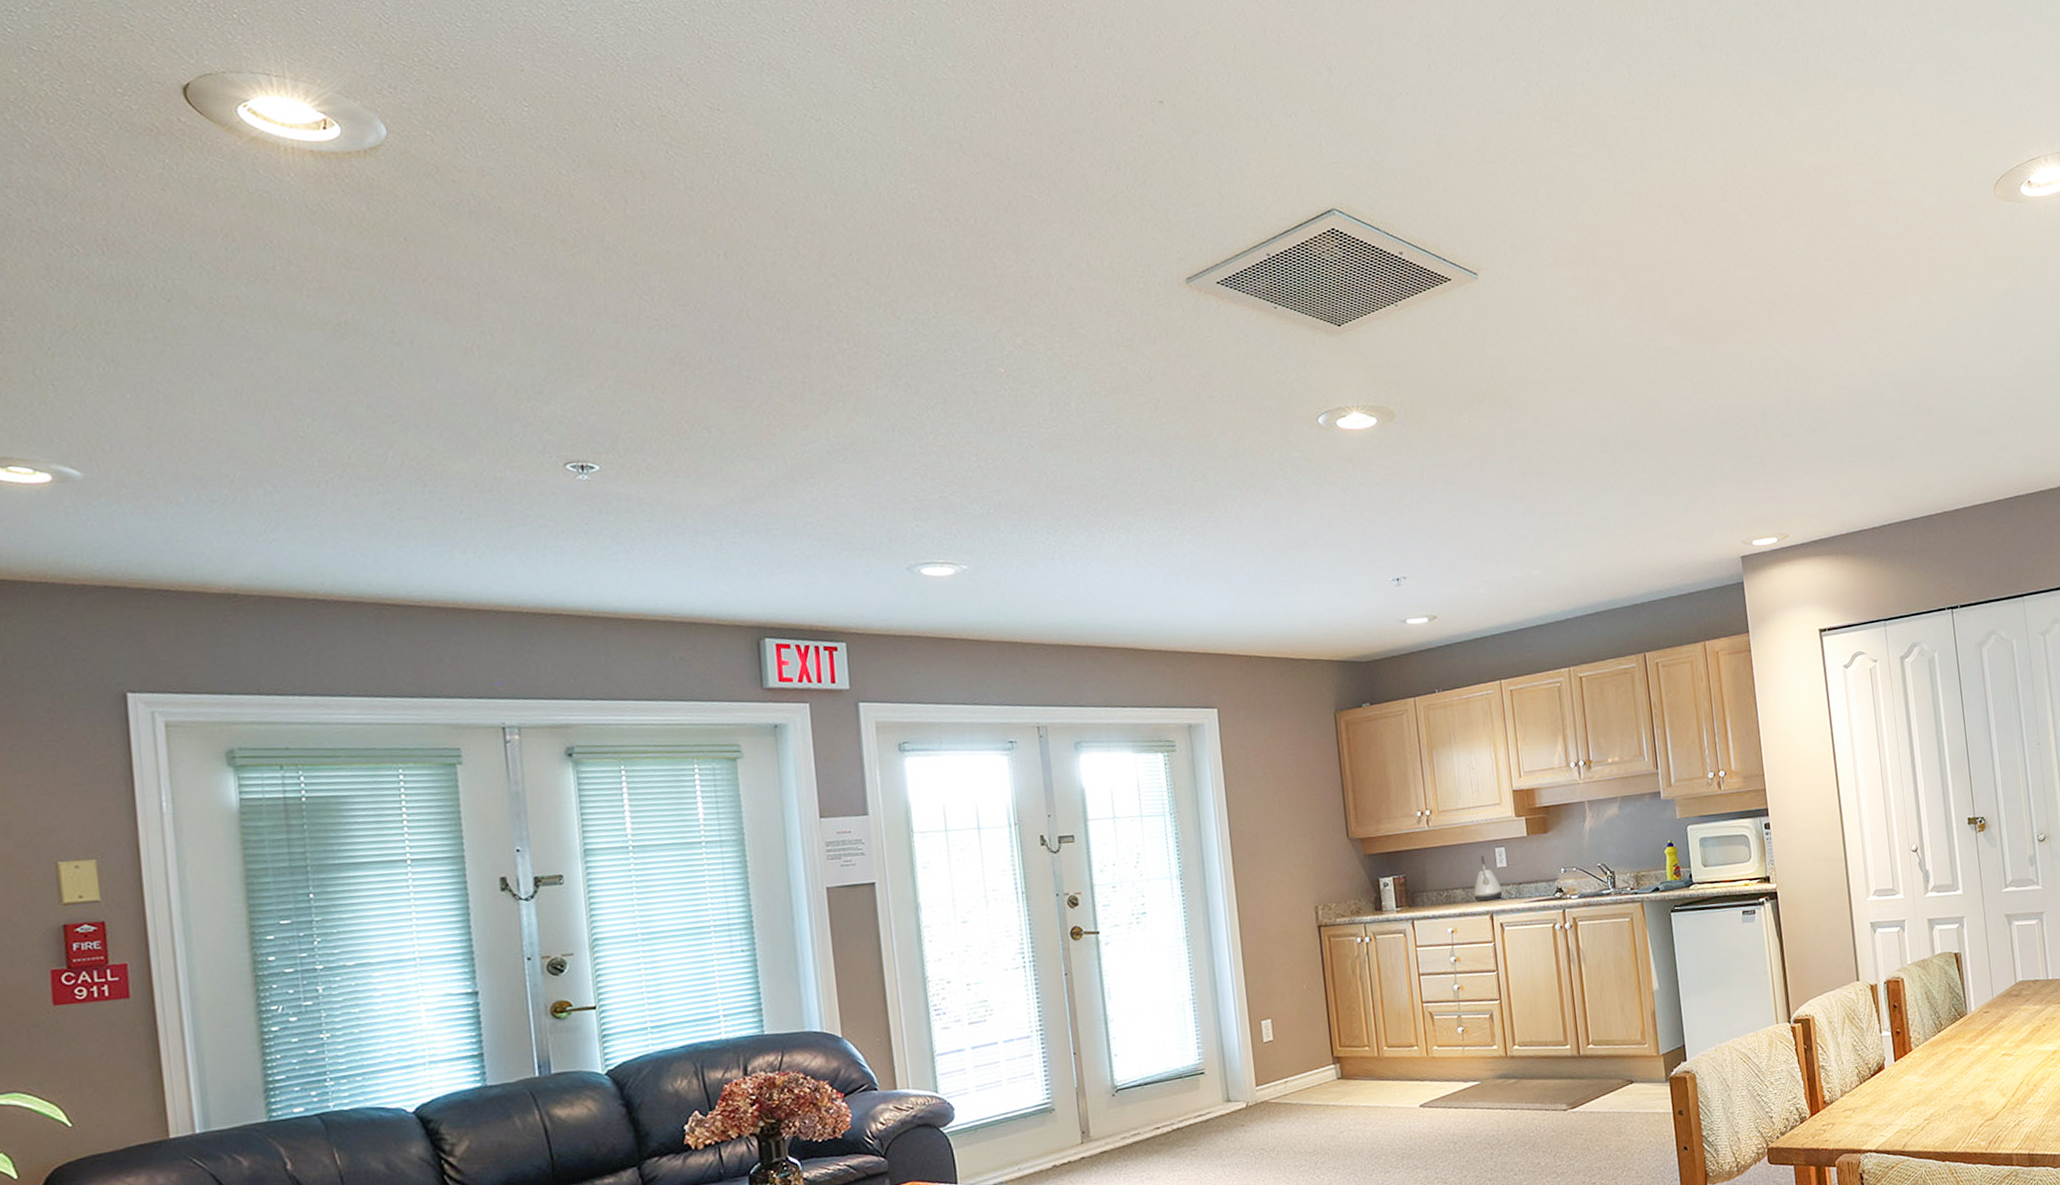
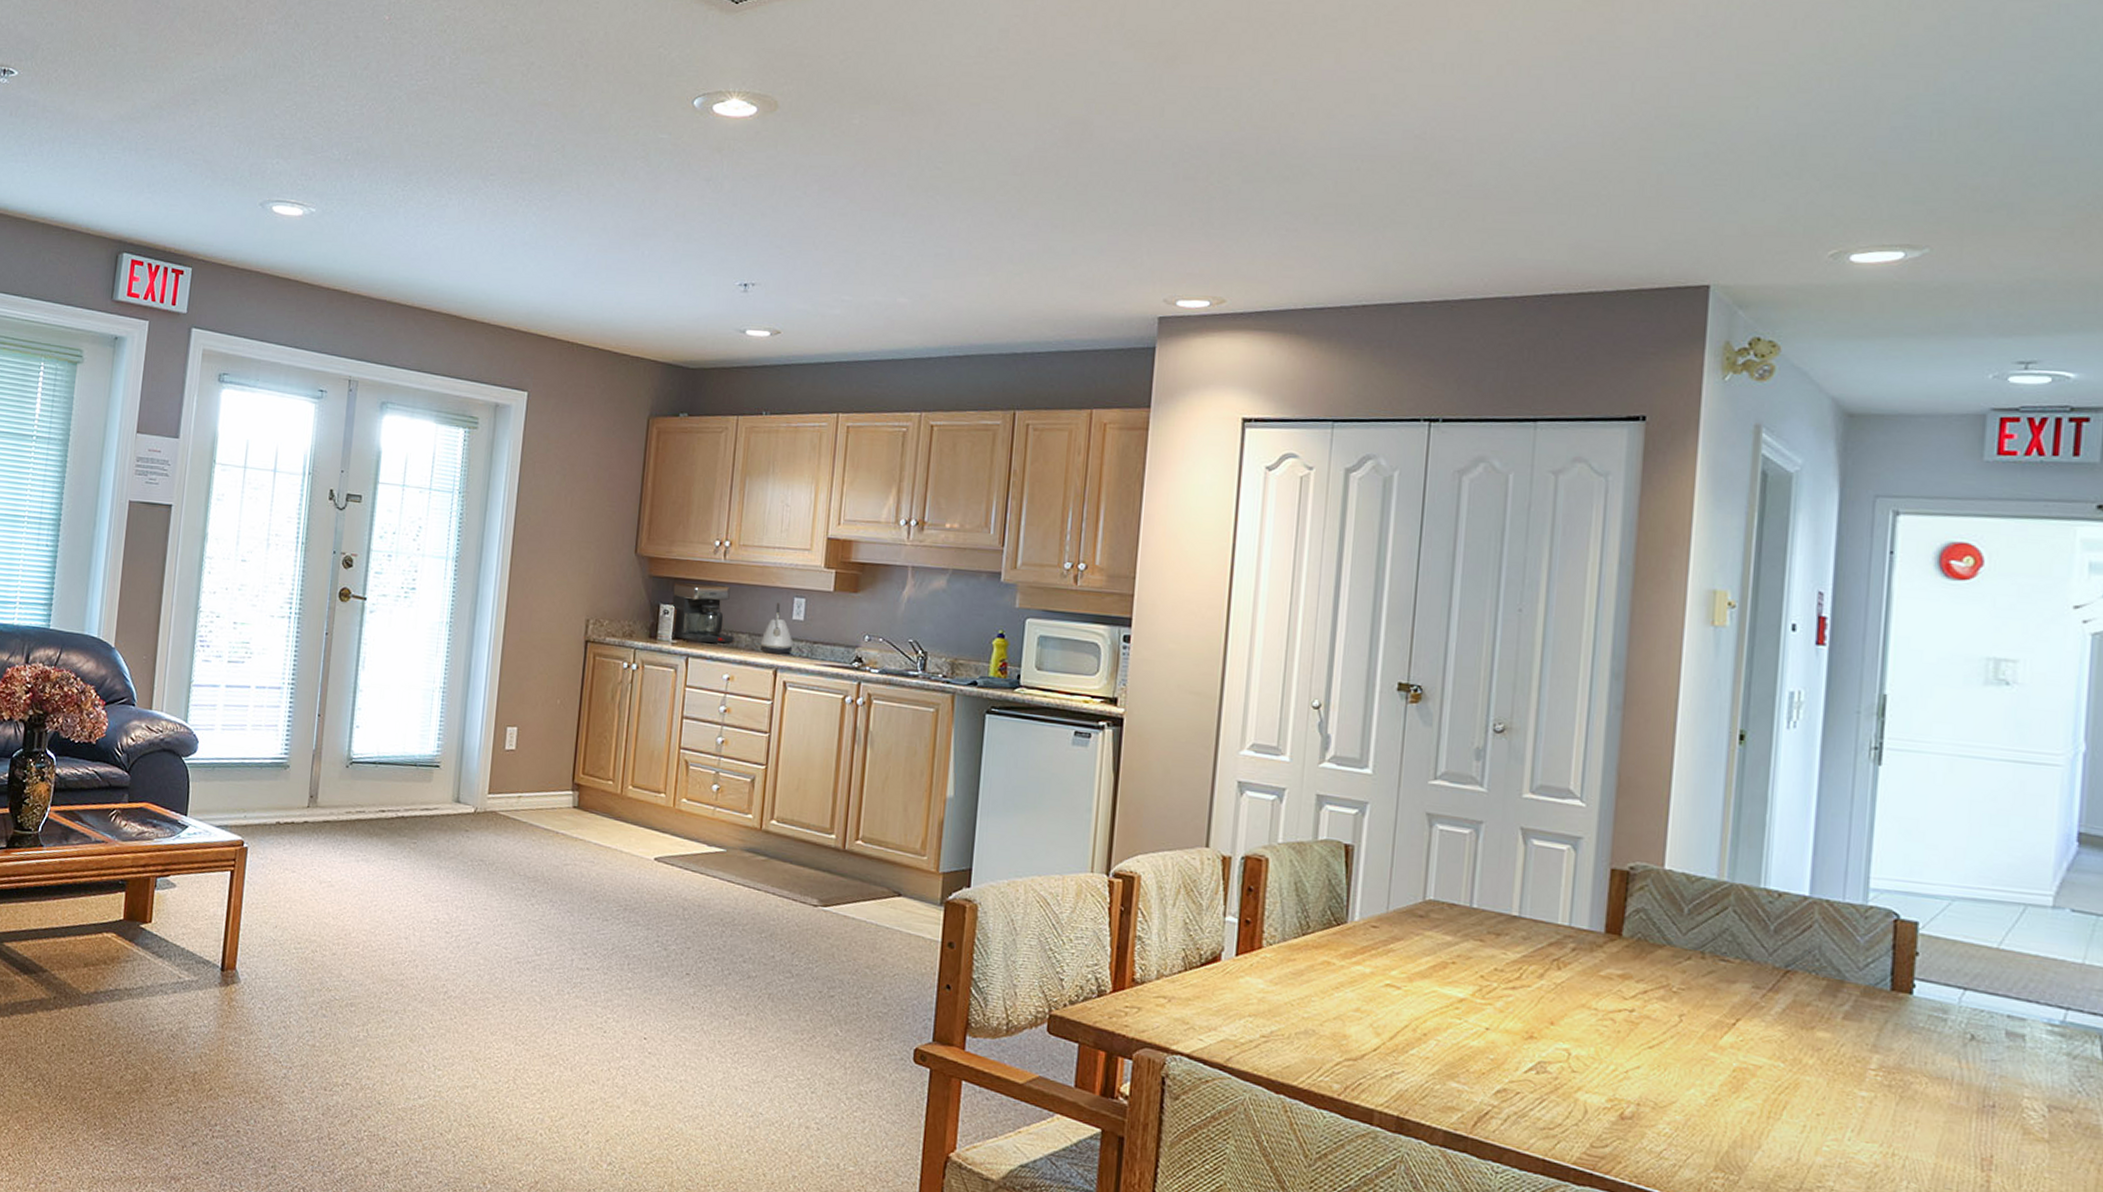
coffee maker: none [1388,849,1451,907] -> present [671,582,734,644]

